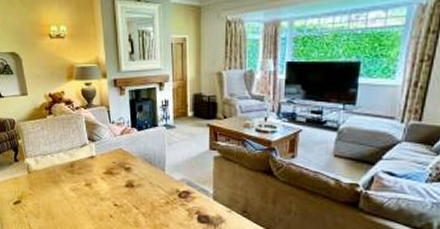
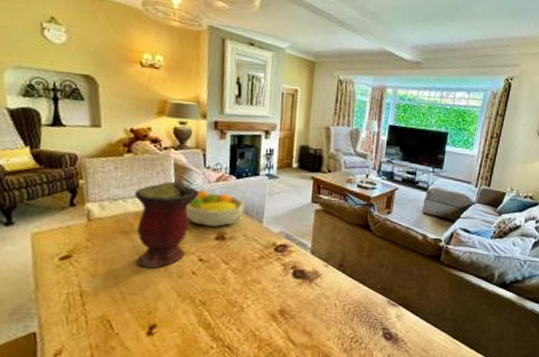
vase: none [59,137,108,212] -> present [135,181,199,268]
fruit bowl: none [99,142,148,176] -> present [186,189,246,227]

